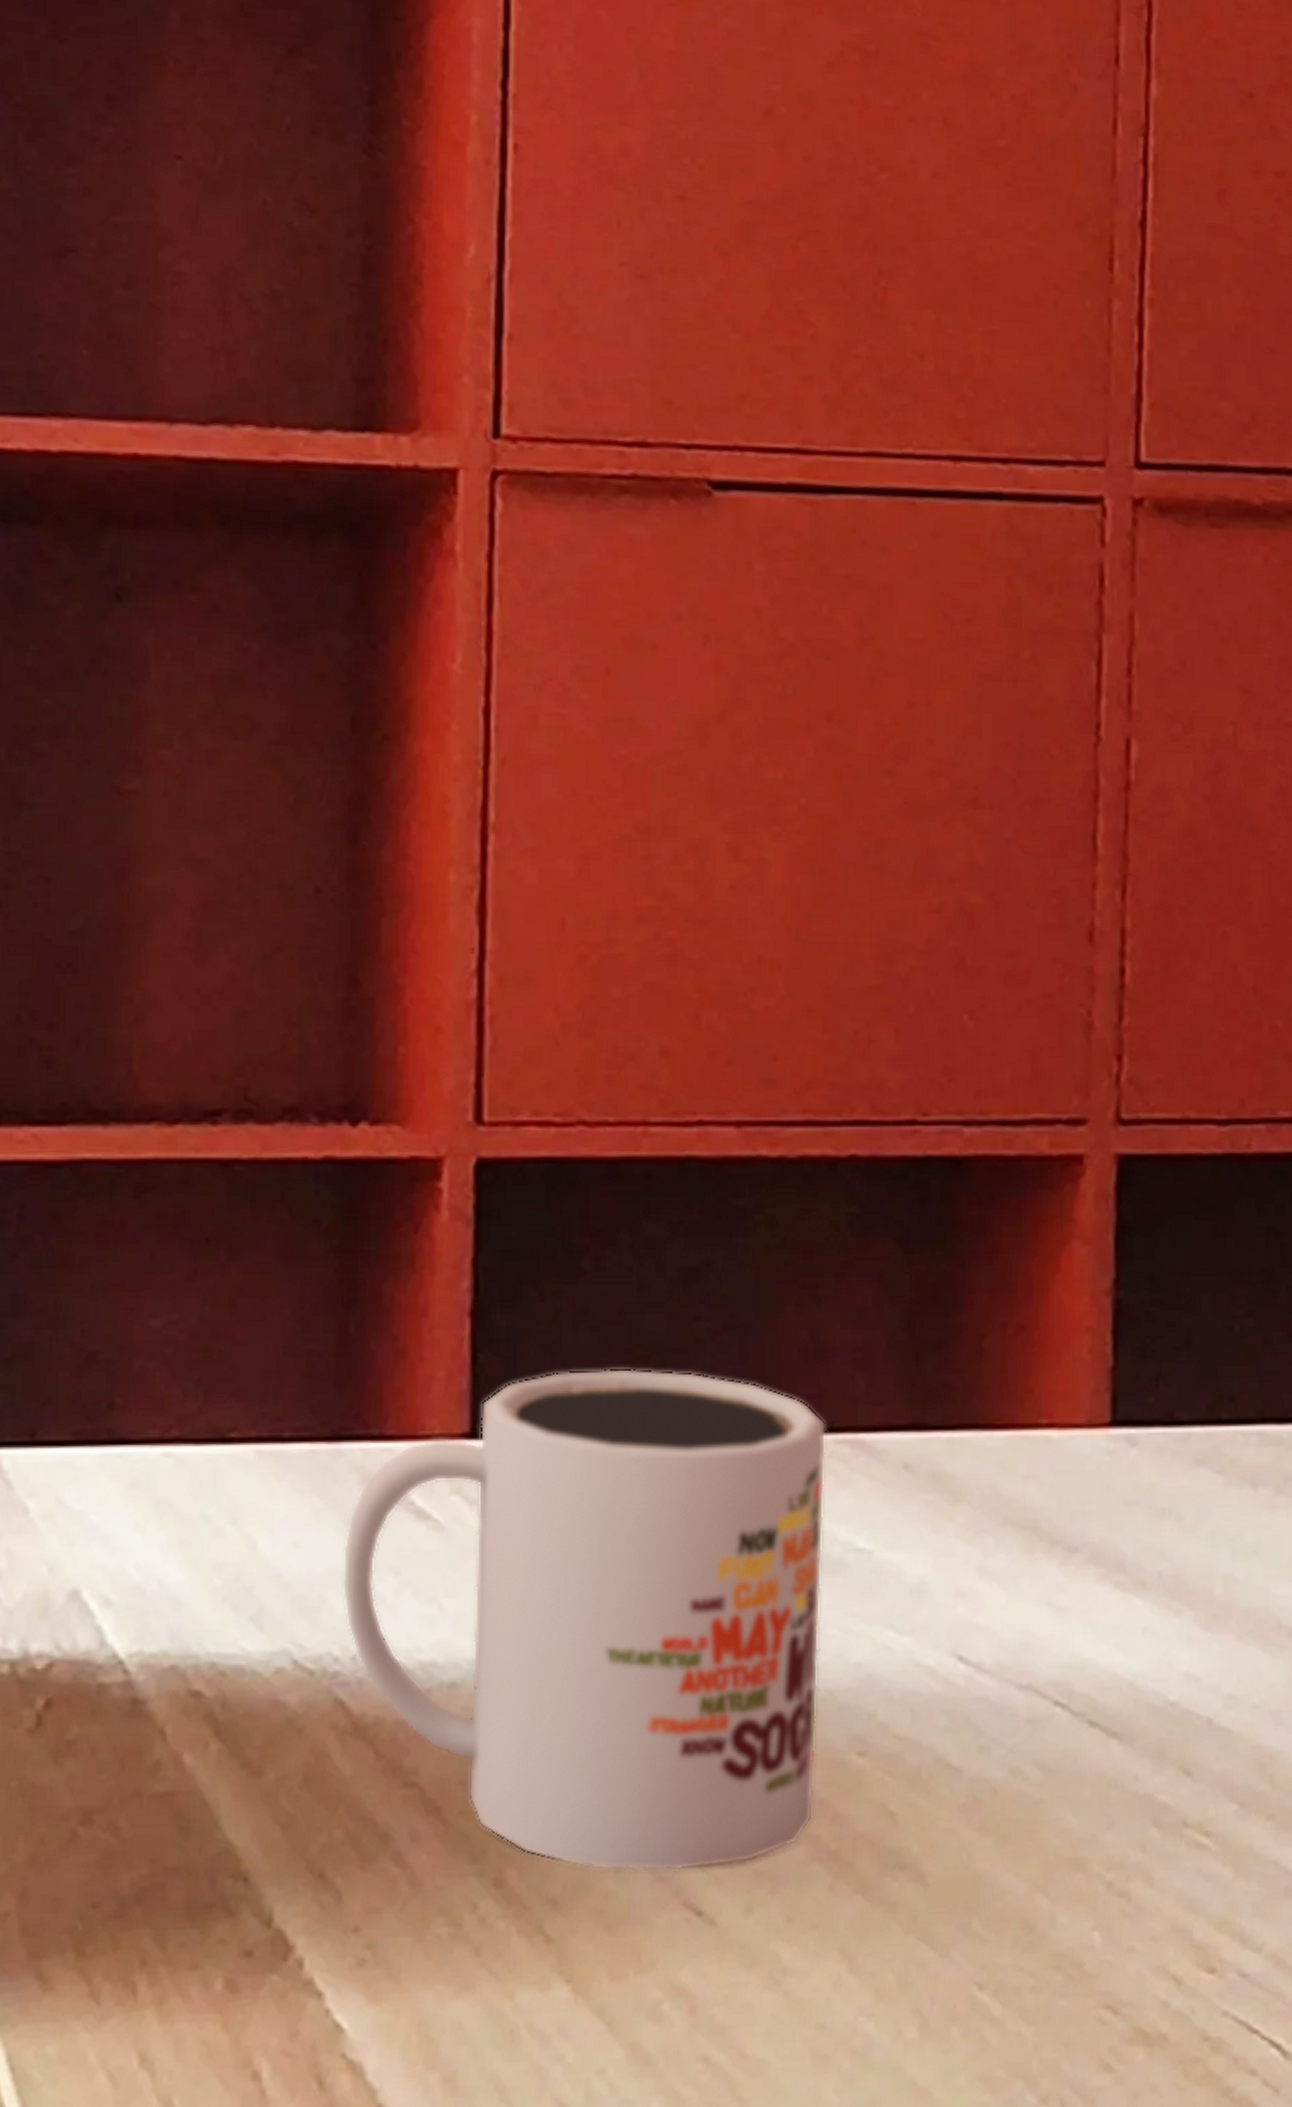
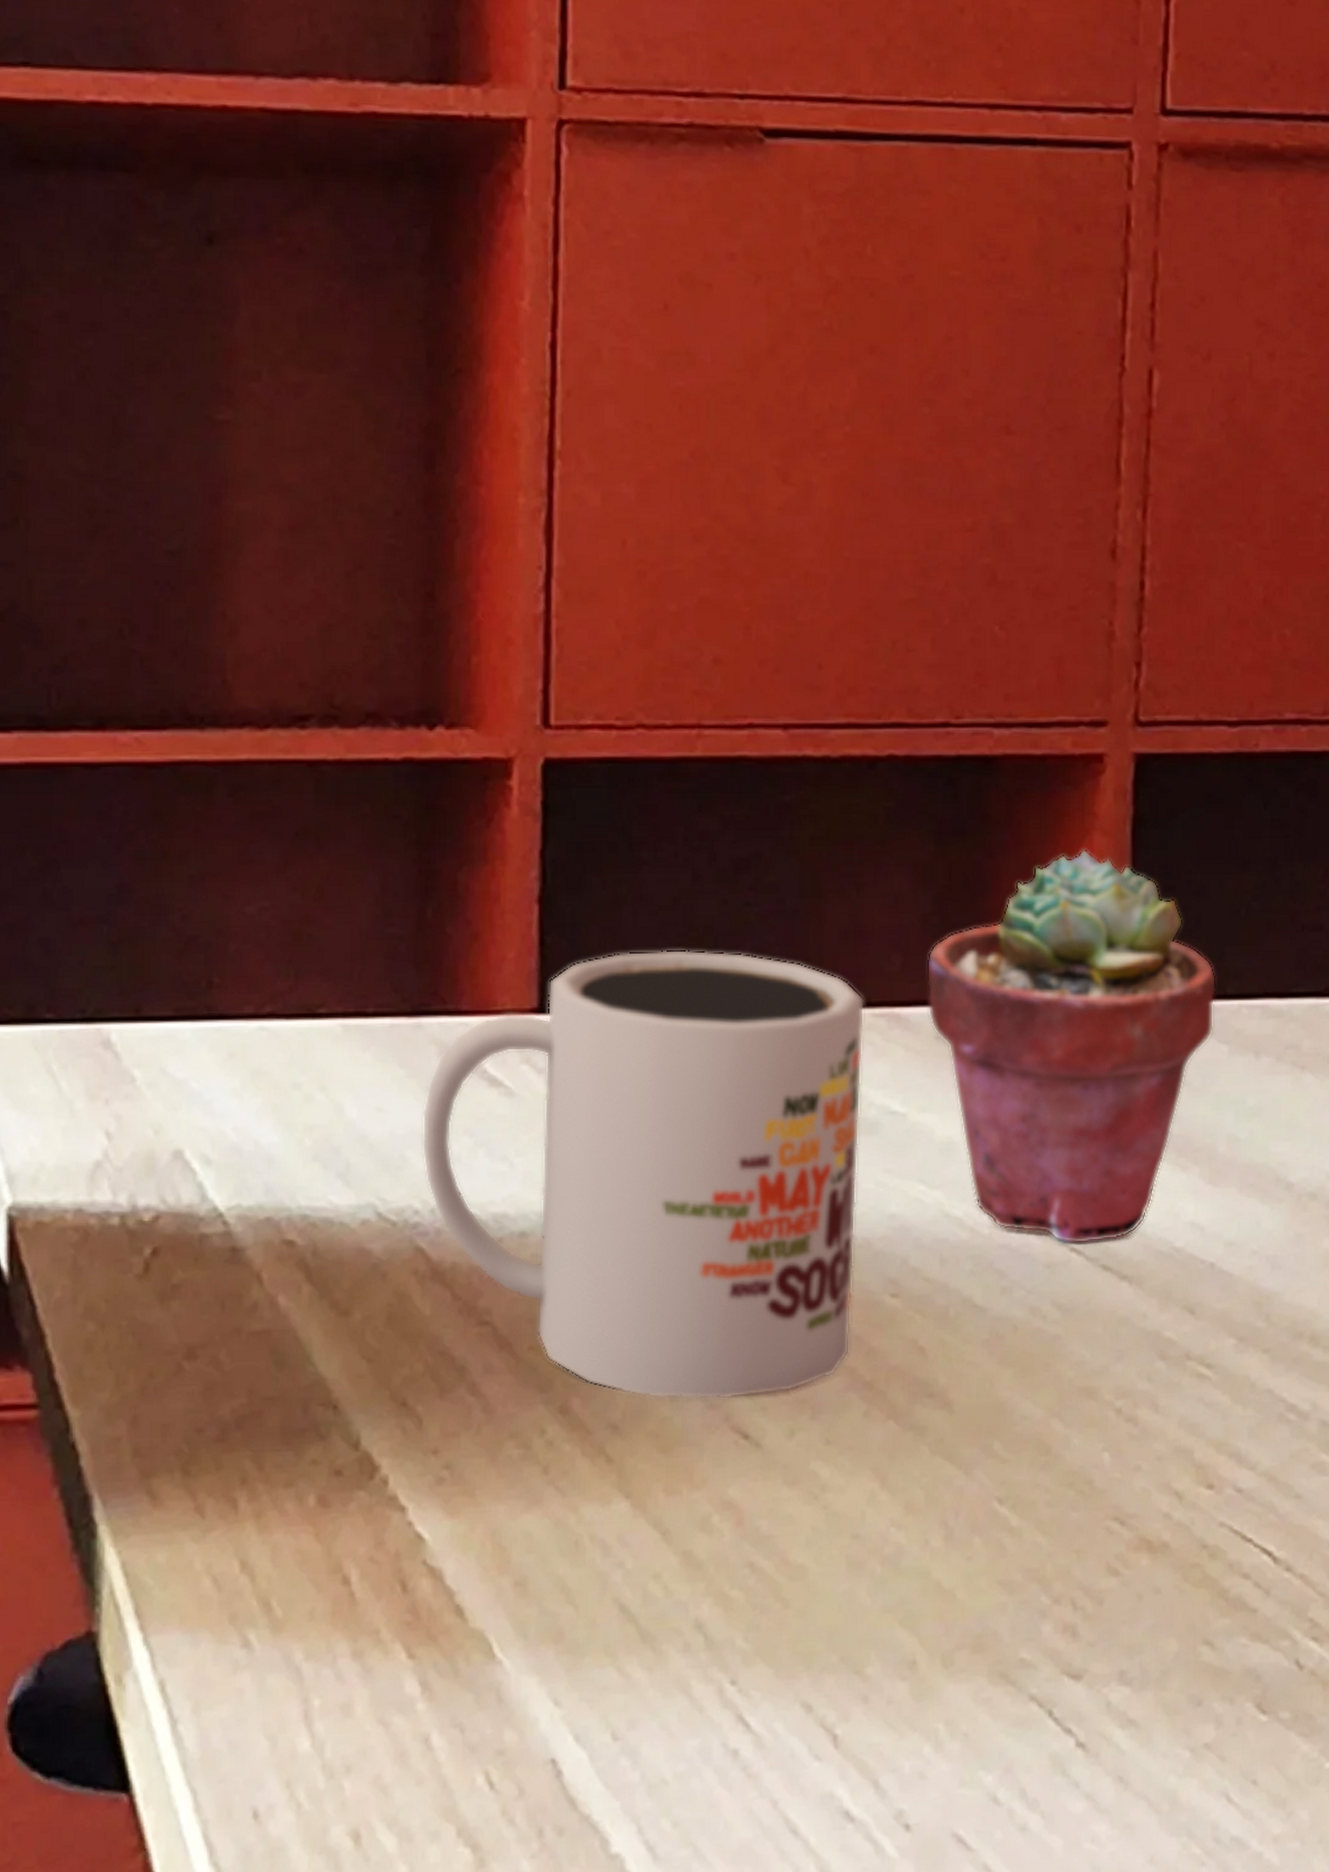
potted succulent: none [893,1260,1210,1698] -> present [926,850,1217,1245]

